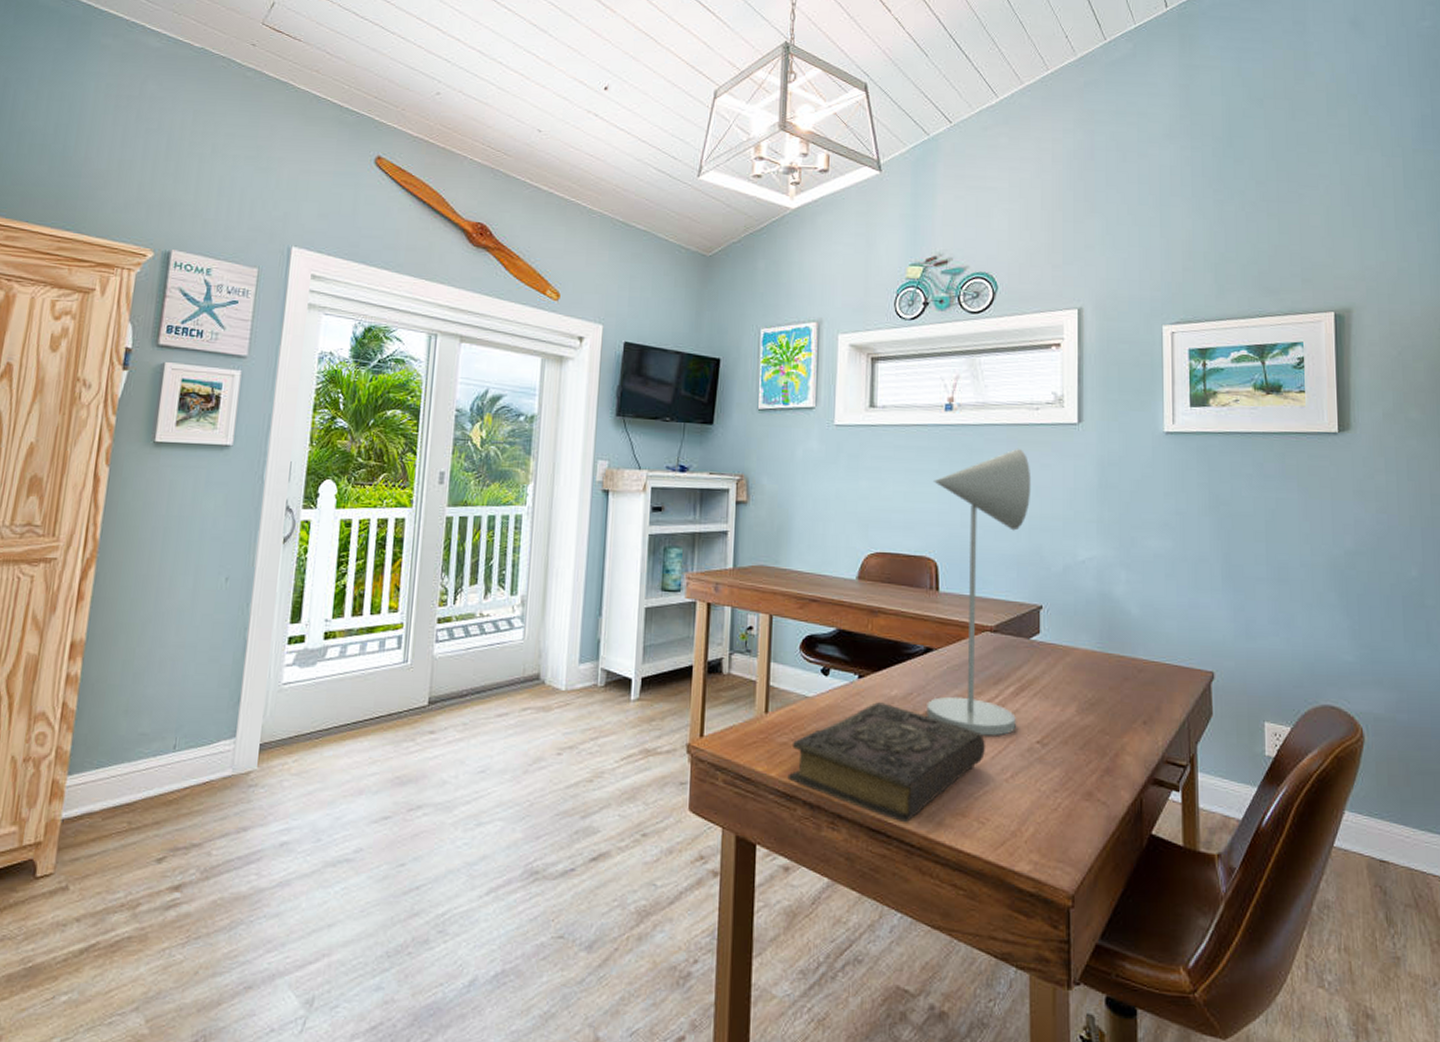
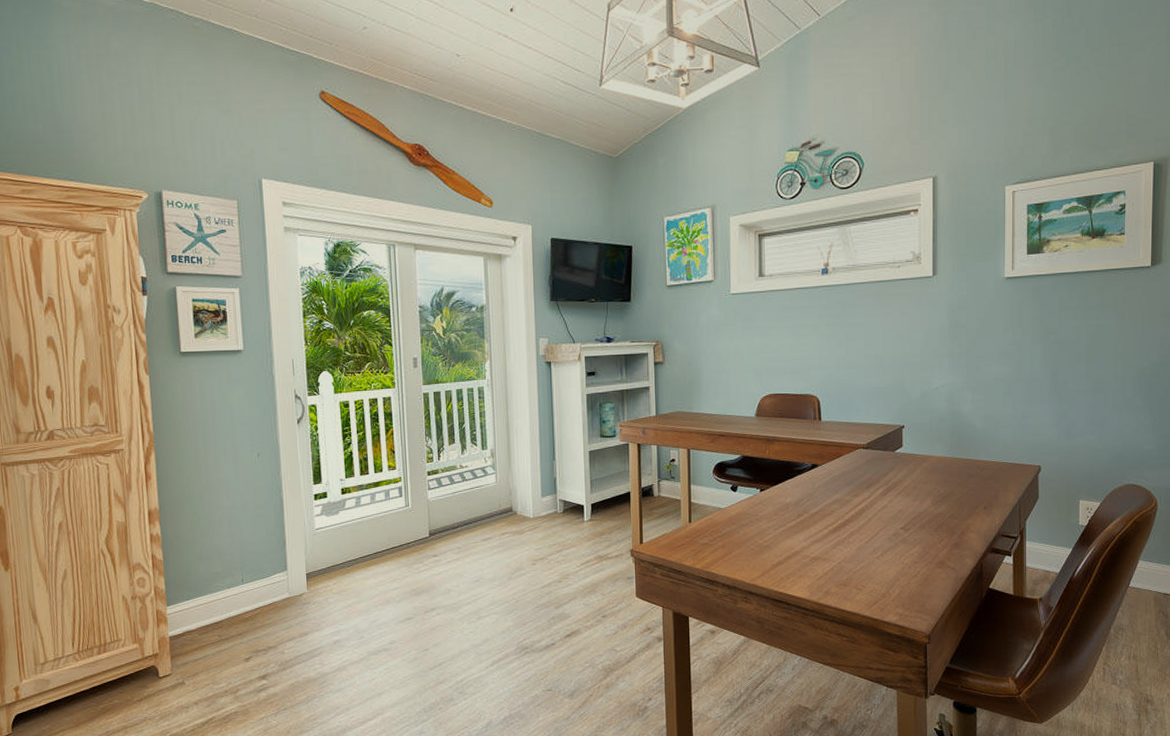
book: present [787,702,985,823] -> none [709,508,861,594]
desk lamp: present [927,448,1031,736] -> none [814,300,895,527]

